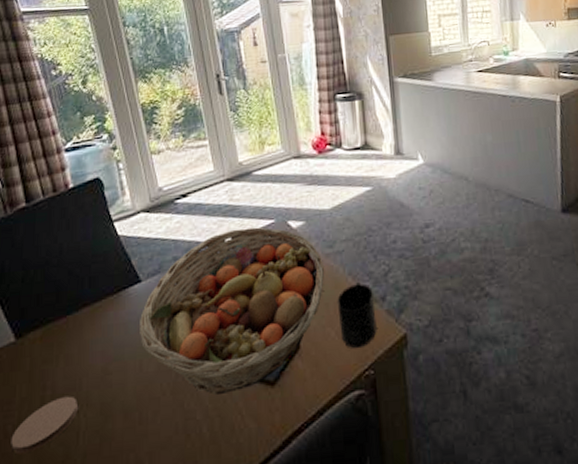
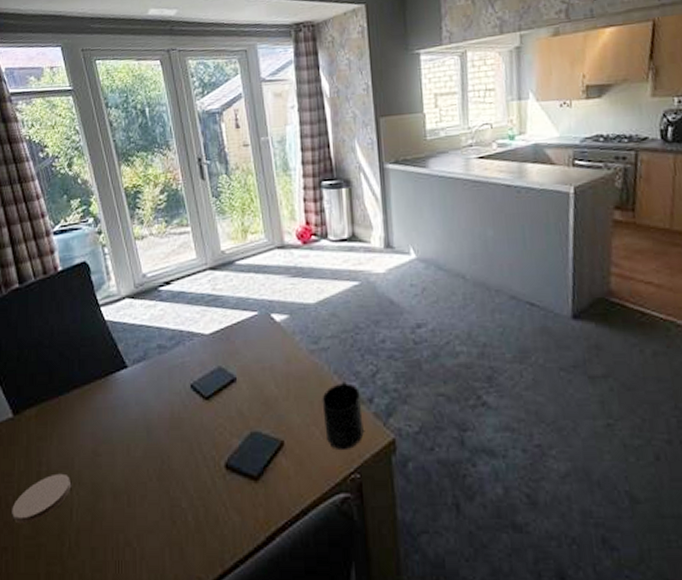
fruit basket: present [140,227,325,395] -> none [127,318,310,484]

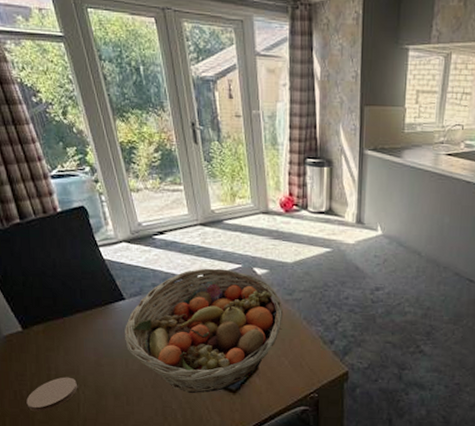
fruit basket: none [127,318,310,484] -> present [125,268,284,393]
mug: present [322,382,364,451] -> none [292,326,324,377]

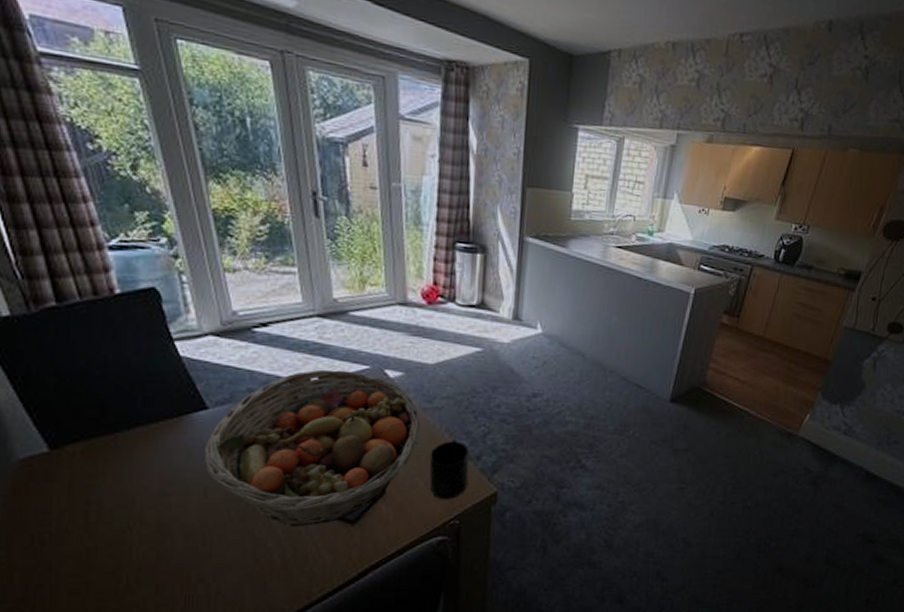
coaster: present [26,377,78,412] -> none [49,512,131,562]
mug: none [292,326,324,377] -> present [429,440,469,500]

